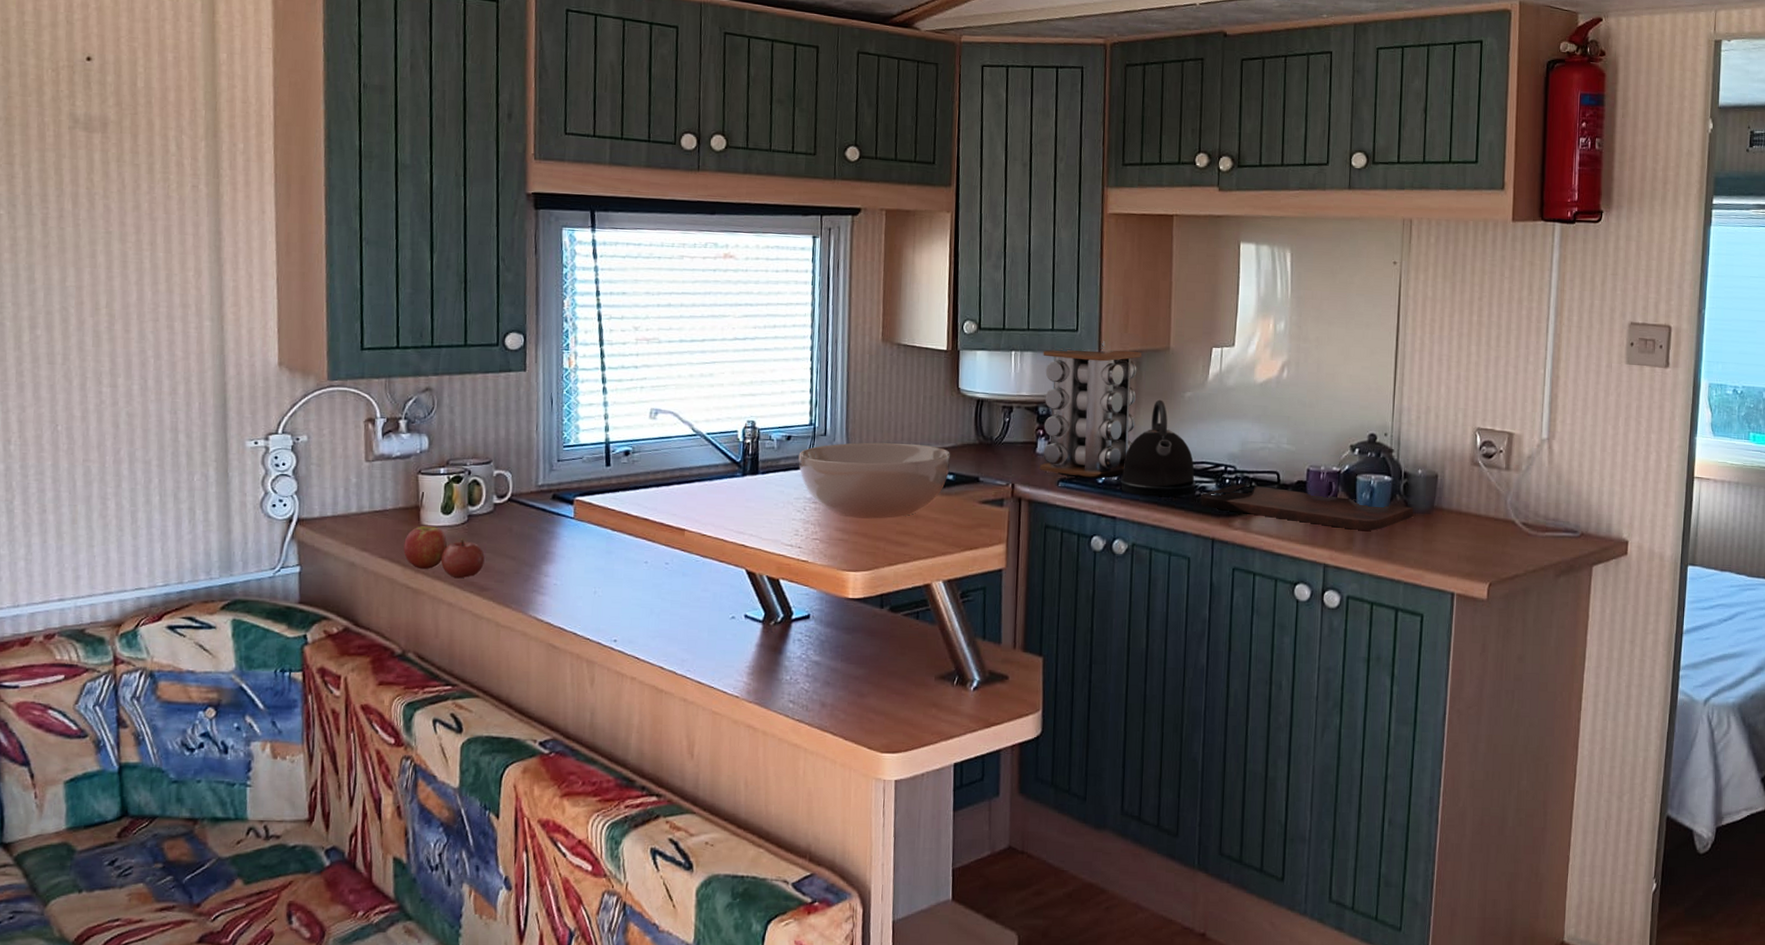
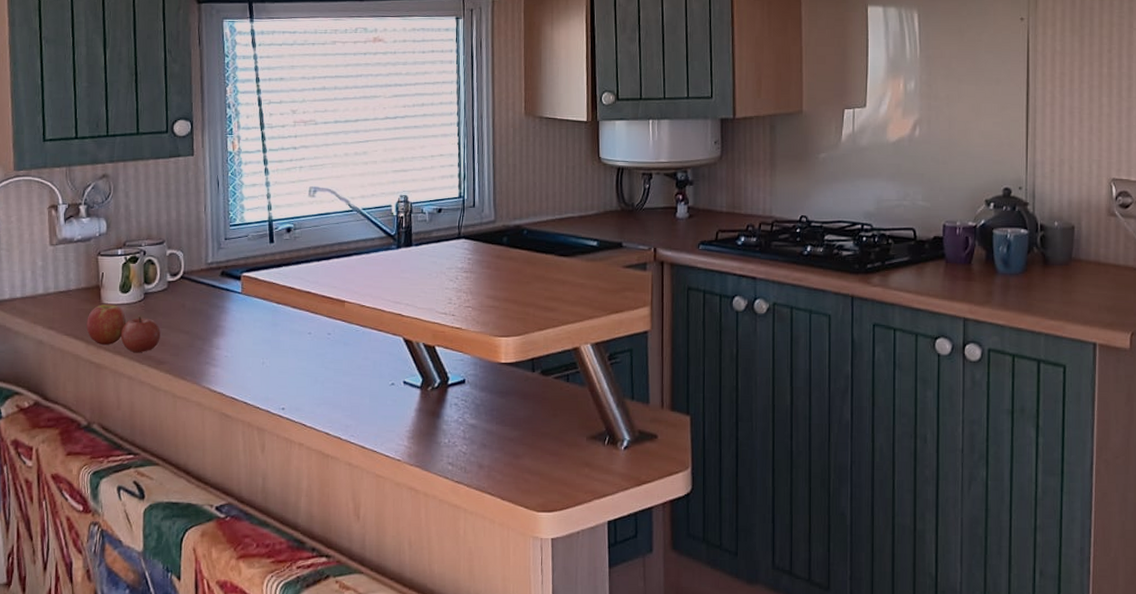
bowl: present [798,442,951,519] -> none [449,212,594,286]
spice rack: present [1040,340,1142,479] -> none [679,106,776,241]
kettle: present [1120,399,1196,498] -> none [759,161,833,257]
cutting board: present [1200,484,1414,531] -> none [839,241,1052,284]

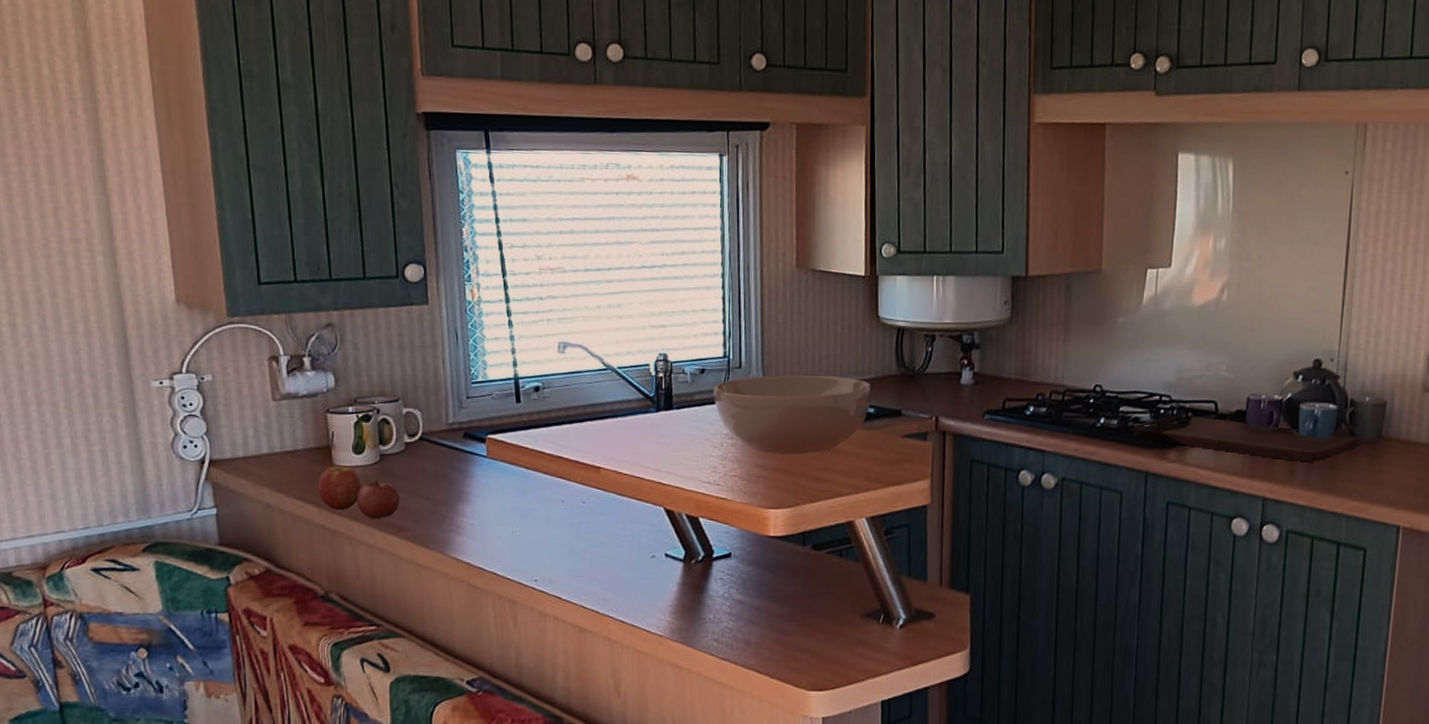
bowl: none [449,212,594,286] -> present [713,374,872,455]
cutting board: none [839,241,1052,284] -> present [1133,414,1360,462]

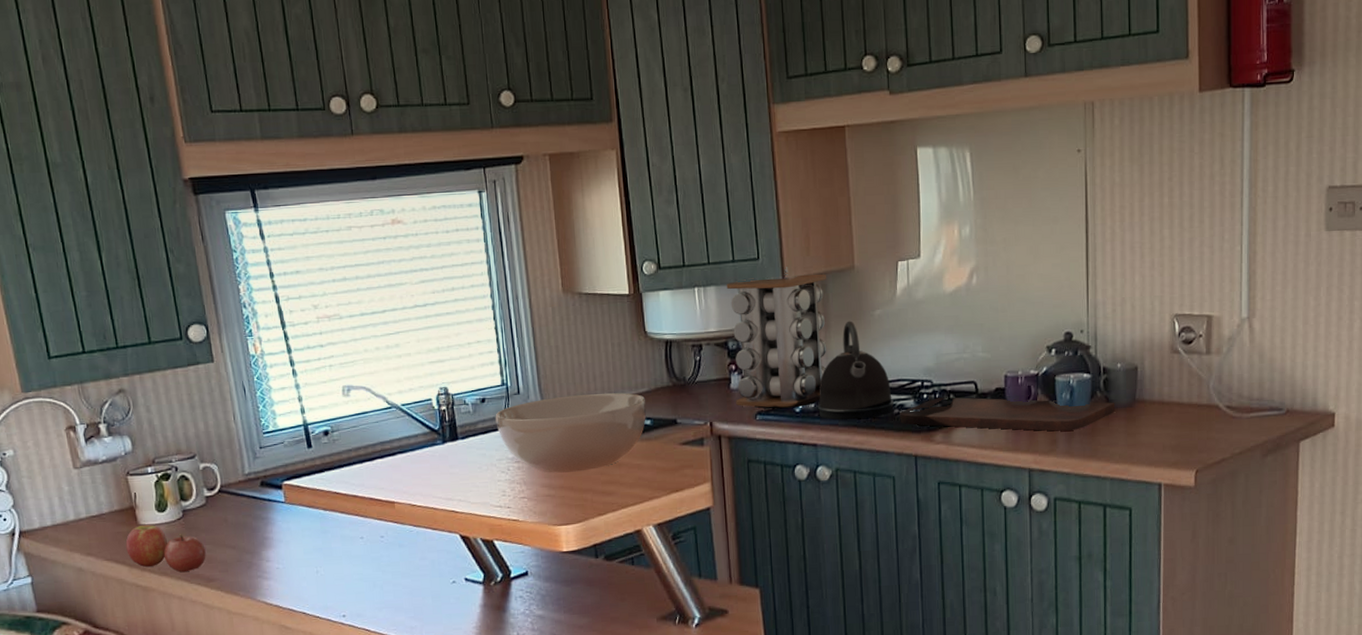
spice rack: none [965,262,1072,411] -> present [726,265,827,409]
kettle: none [1049,325,1129,429] -> present [817,321,894,421]

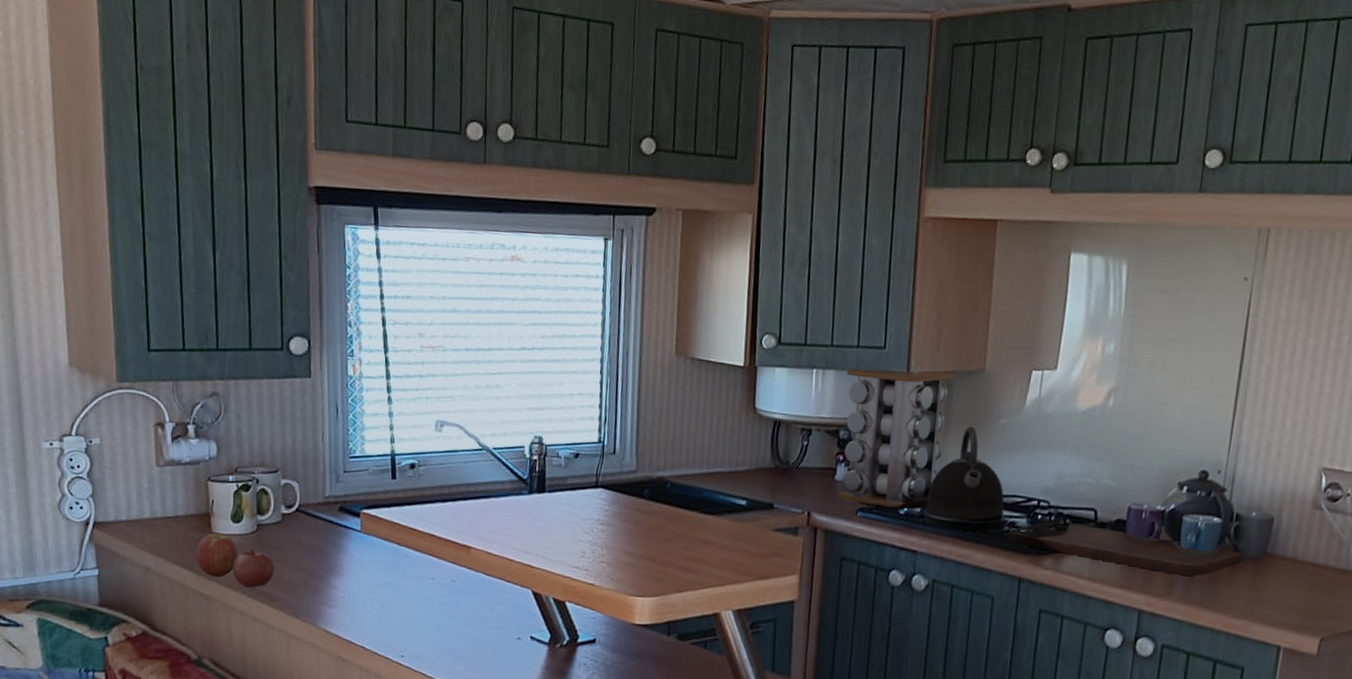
bowl: present [495,392,647,473] -> none [586,462,745,544]

